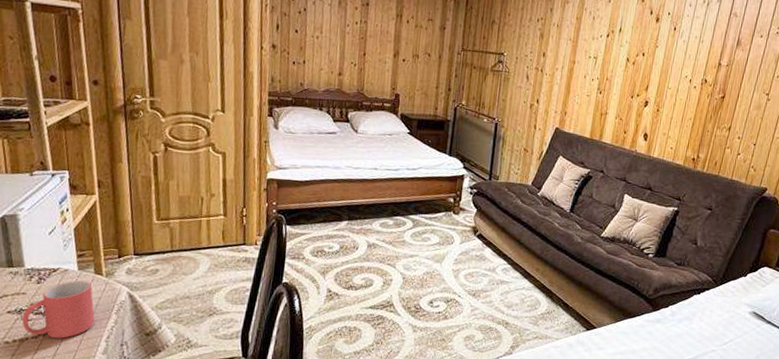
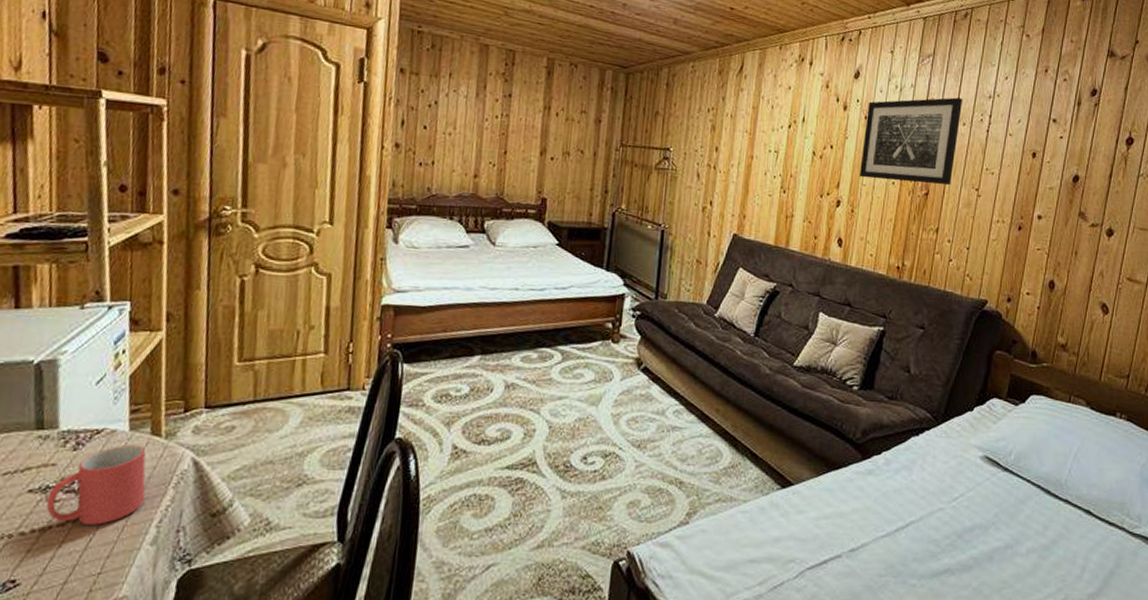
wall art: none [666,12,763,90] -> present [859,97,963,185]

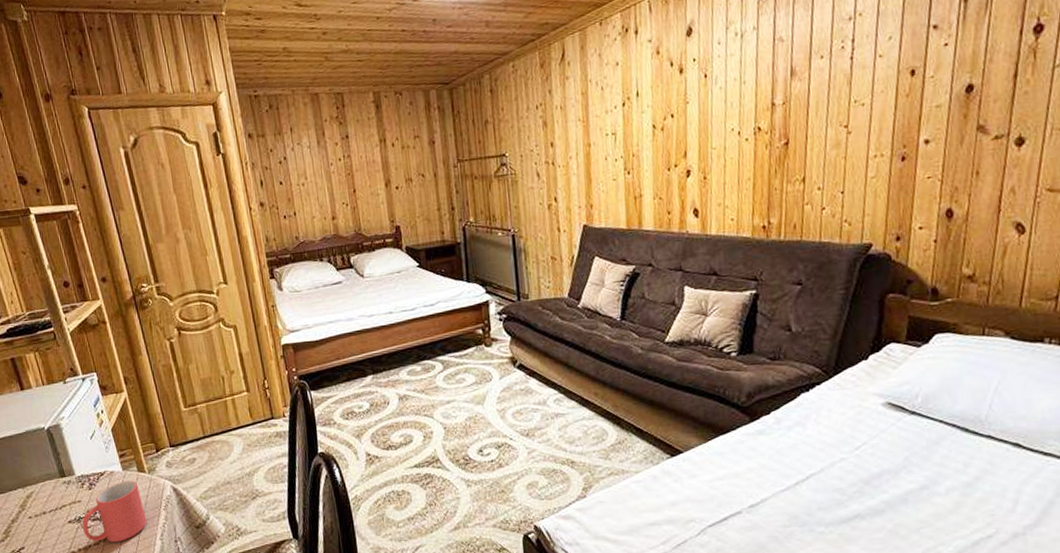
wall art: present [859,97,963,185] -> none [706,28,818,141]

